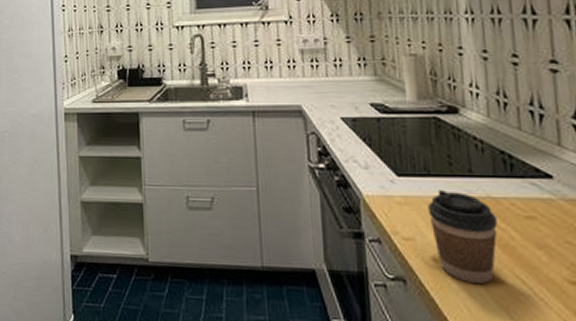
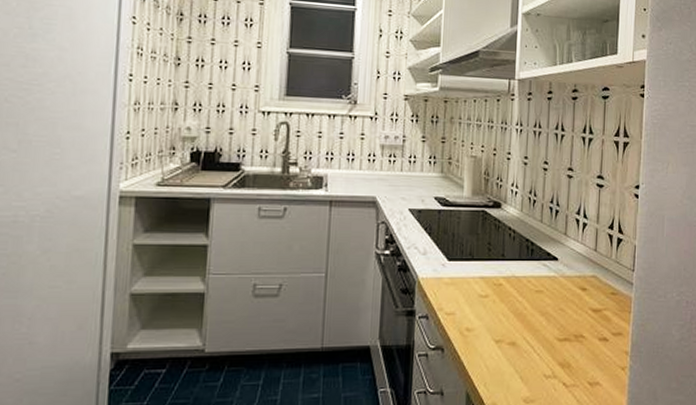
coffee cup: present [428,190,499,284] -> none [468,272,518,347]

